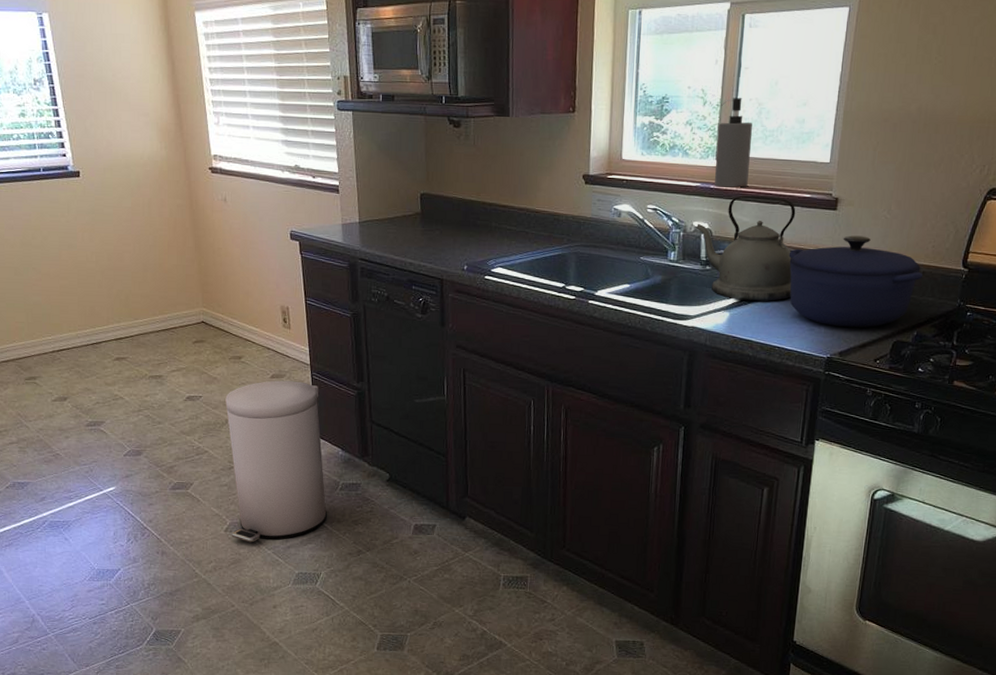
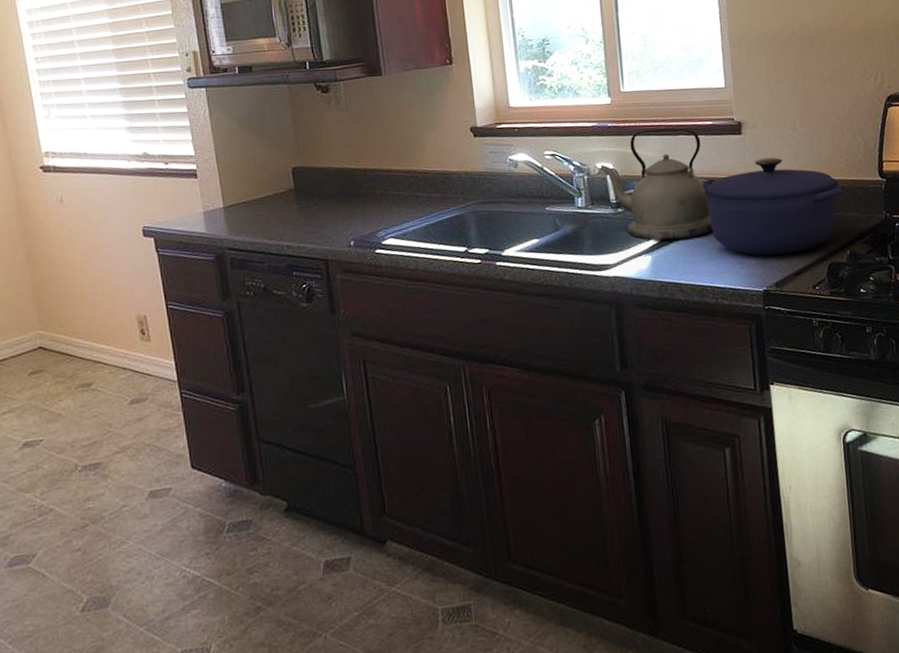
pedal bin: present [225,380,327,543] -> none [73,403,213,621]
soap dispenser: present [714,98,752,188] -> none [603,33,646,125]

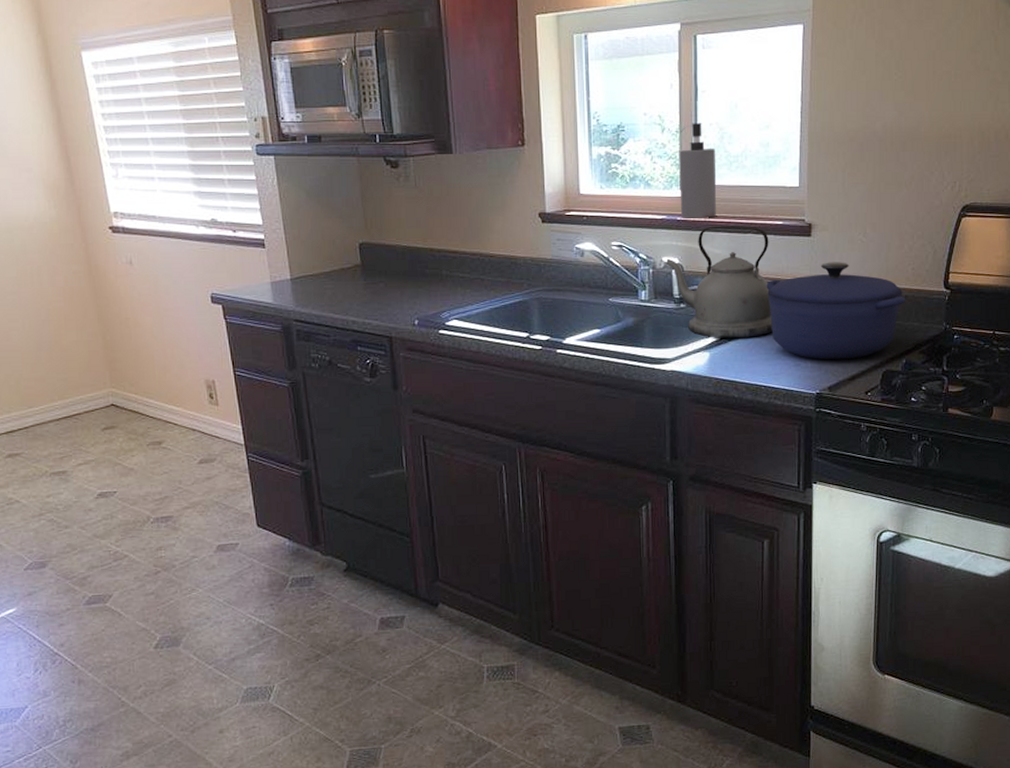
soap dispenser: none [603,33,646,125] -> present [679,123,716,218]

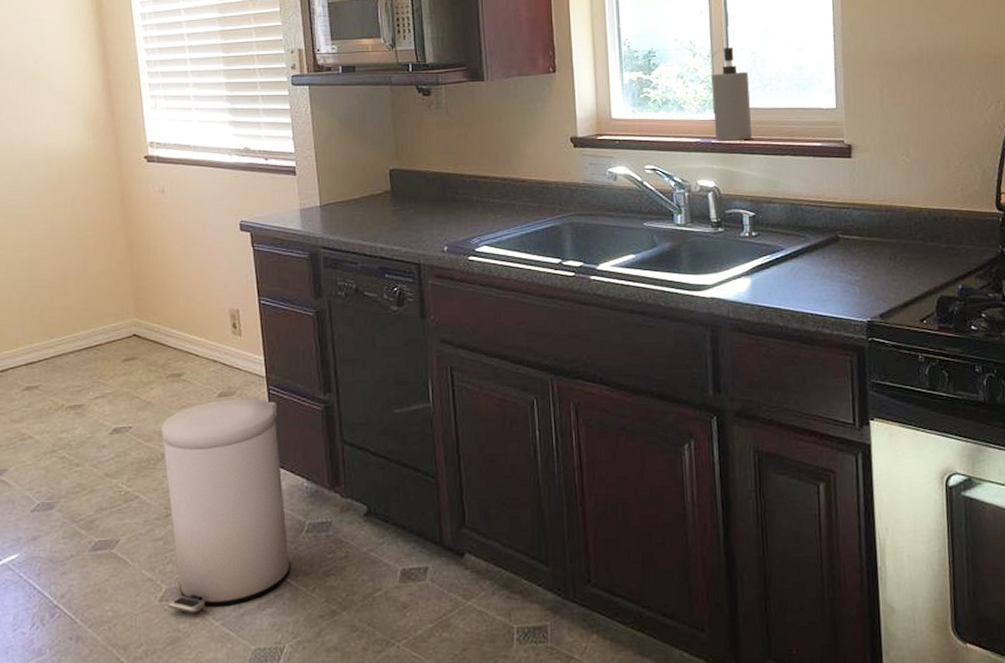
pedal bin: none [145,465,276,659] -> present [161,398,290,614]
kettle: present [666,225,773,339] -> none [702,148,817,264]
cooking pot: present [766,262,906,360] -> none [807,183,957,286]

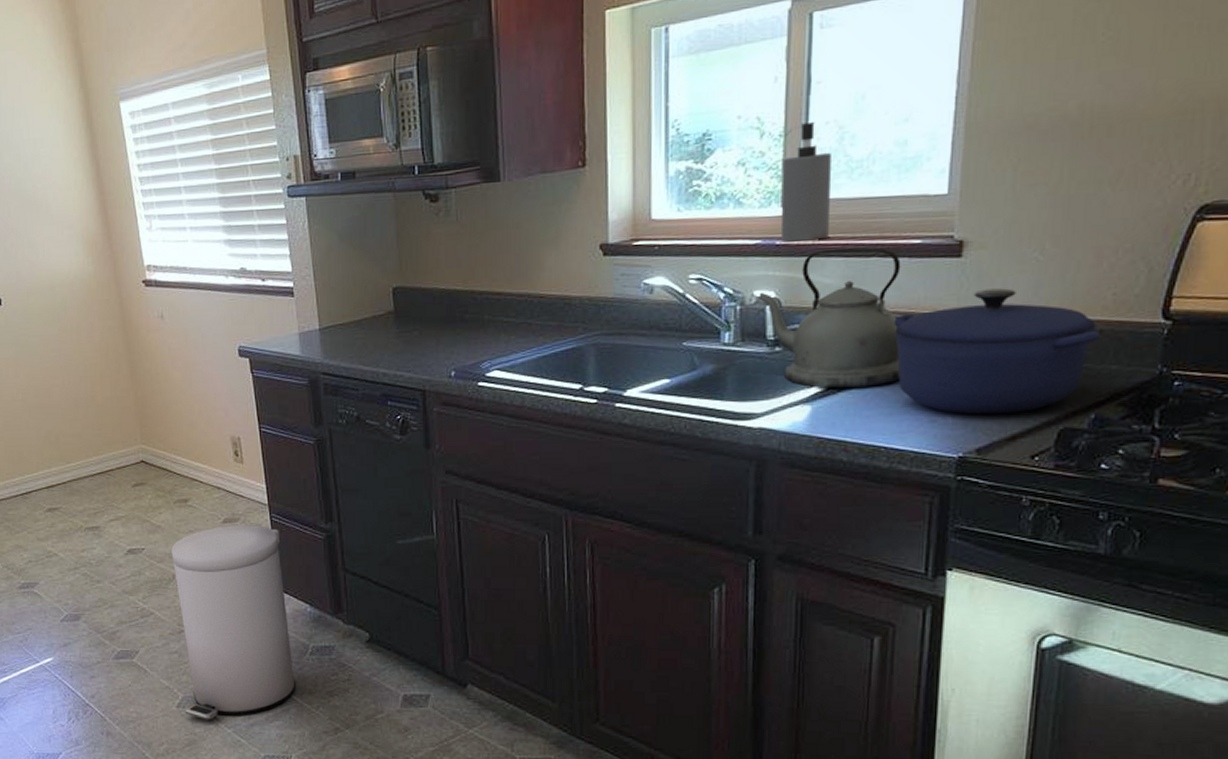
kettle: none [702,148,817,264] -> present [758,248,901,389]
cooking pot: none [807,183,957,286] -> present [893,288,1101,415]

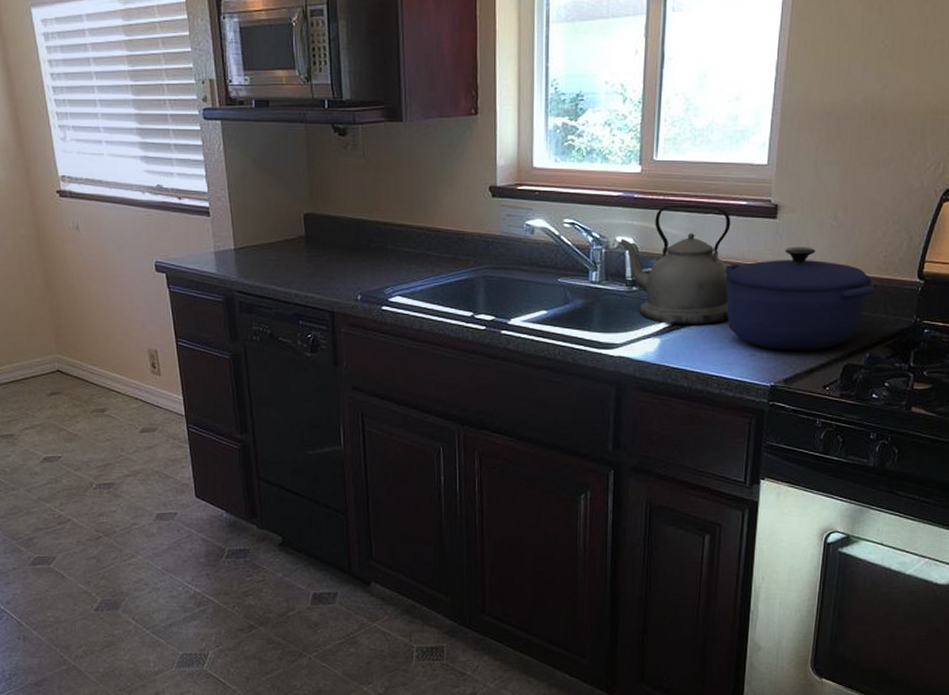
pedal bin: present [171,525,295,720] -> none [89,435,212,622]
soap dispenser: present [780,122,831,242] -> none [638,93,679,196]

